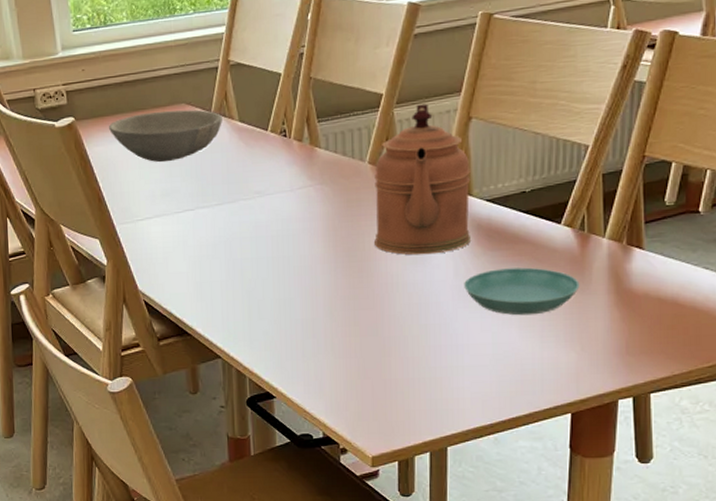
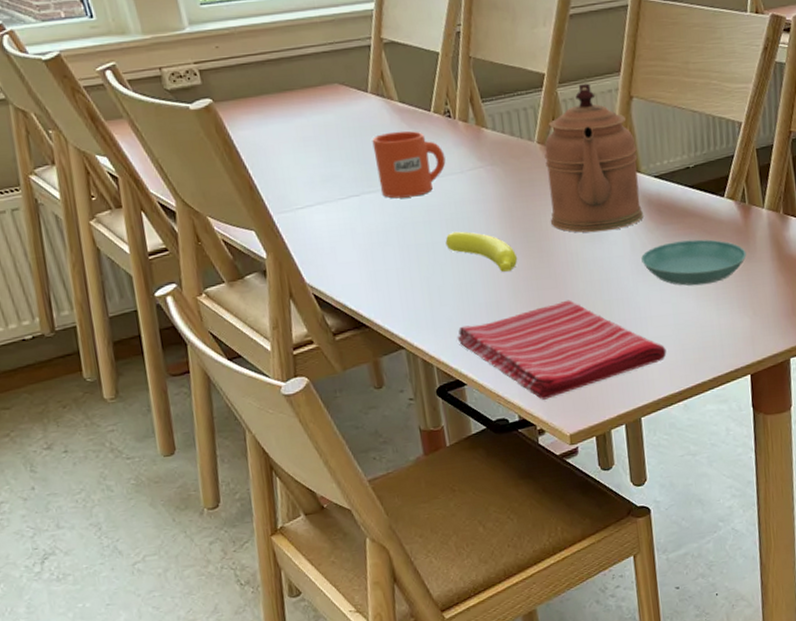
bowl: present [109,109,222,162] -> none [253,90,381,146]
mug: none [210,149,277,214] -> present [372,130,446,199]
banana: none [269,248,338,290] -> present [445,231,518,272]
dish towel: none [271,321,481,419] -> present [457,300,667,400]

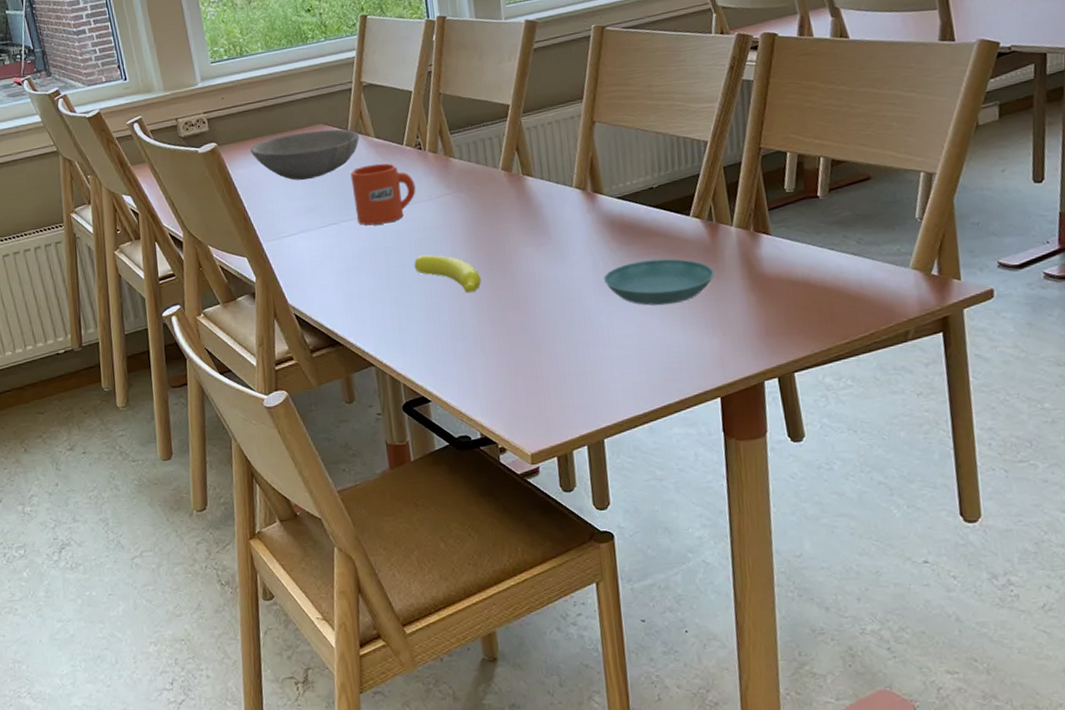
bowl: none [253,90,381,146] -> present [250,129,359,181]
dish towel: present [457,300,667,400] -> none [423,319,631,418]
coffeepot: present [544,83,644,233] -> none [508,111,607,254]

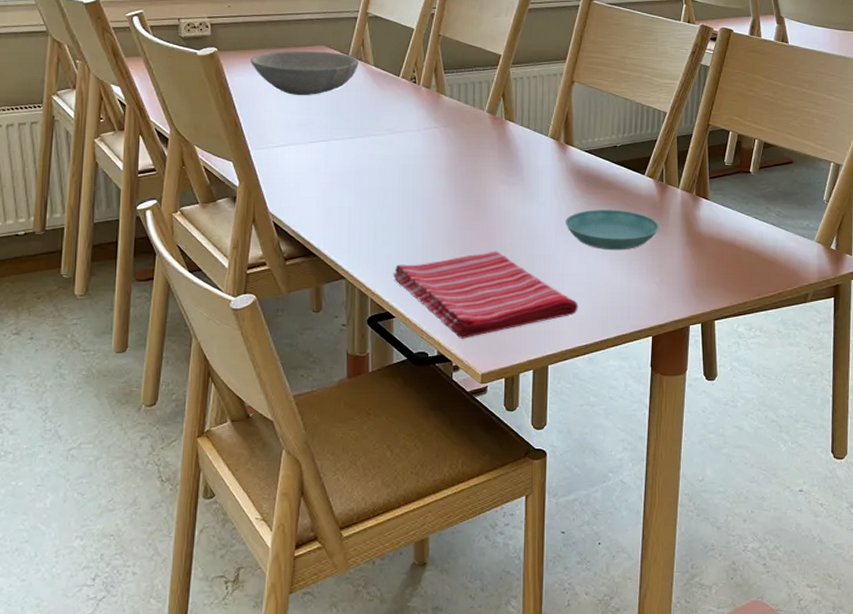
mug: present [350,163,416,226] -> none [346,90,406,147]
banana: present [414,254,482,293] -> none [395,180,457,220]
dish towel: none [423,319,631,418] -> present [393,251,578,339]

